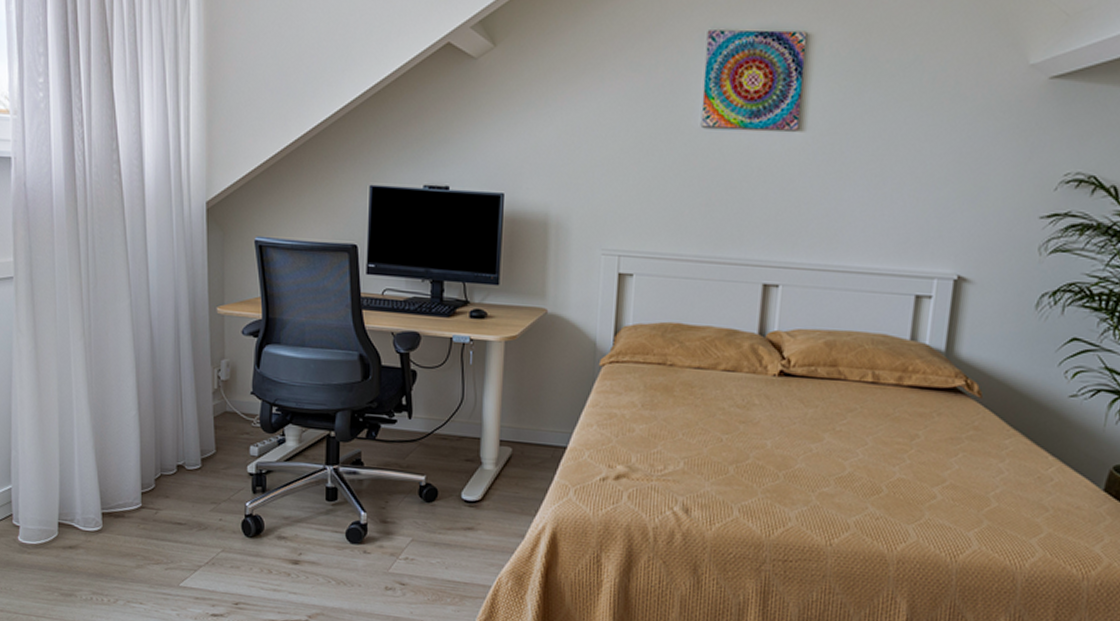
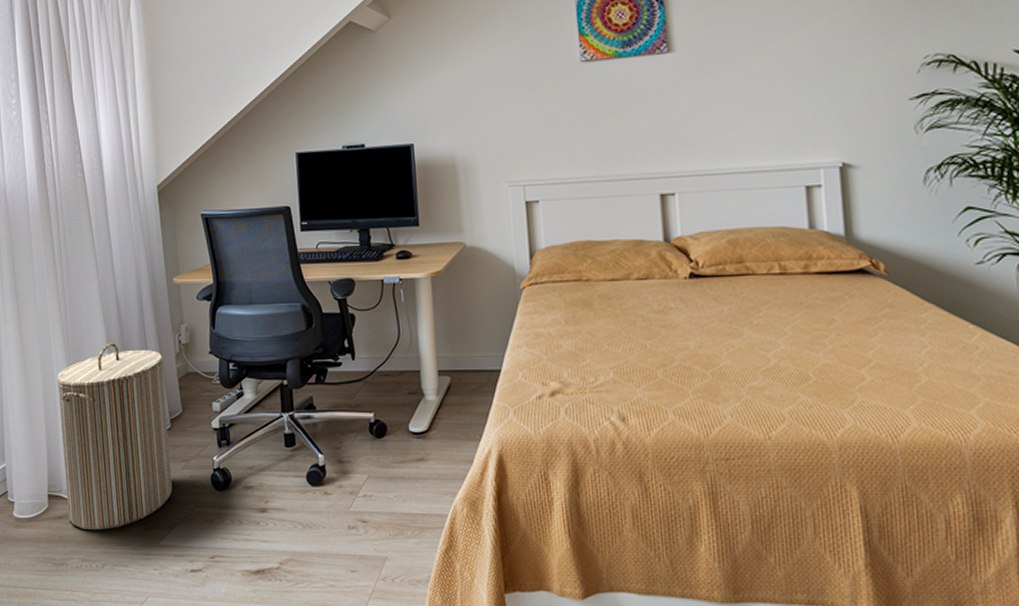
laundry hamper: none [75,369,198,565] -> present [57,343,173,531]

